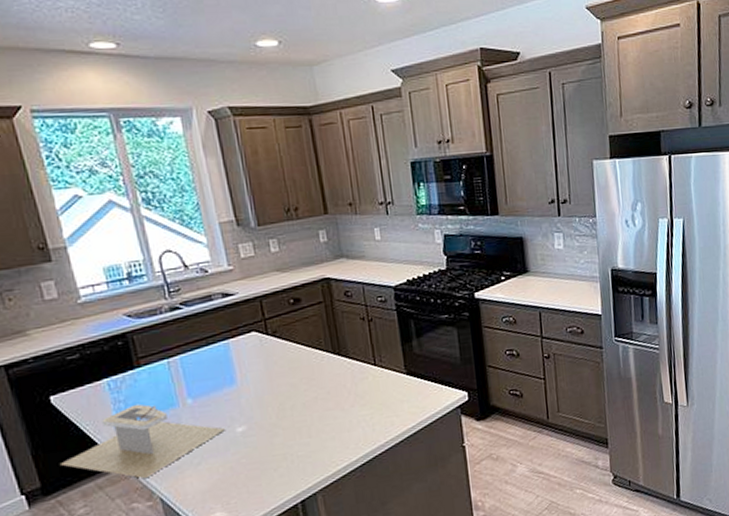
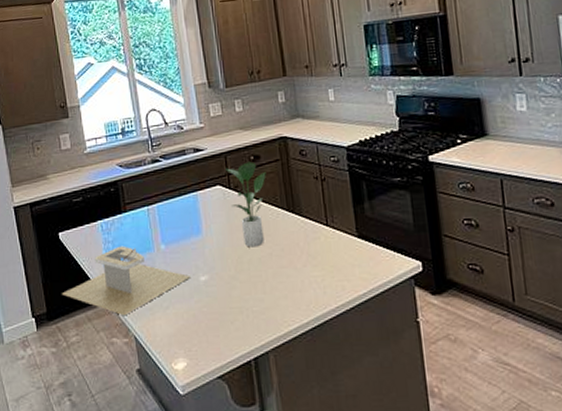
potted plant: none [261,305,309,393] -> present [226,161,266,248]

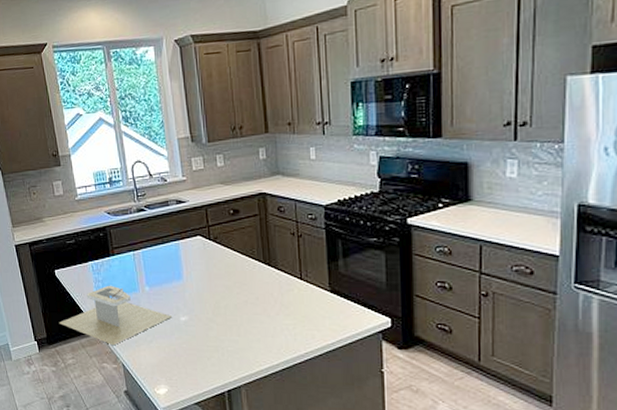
potted plant: present [226,161,266,248] -> none [206,215,245,294]

